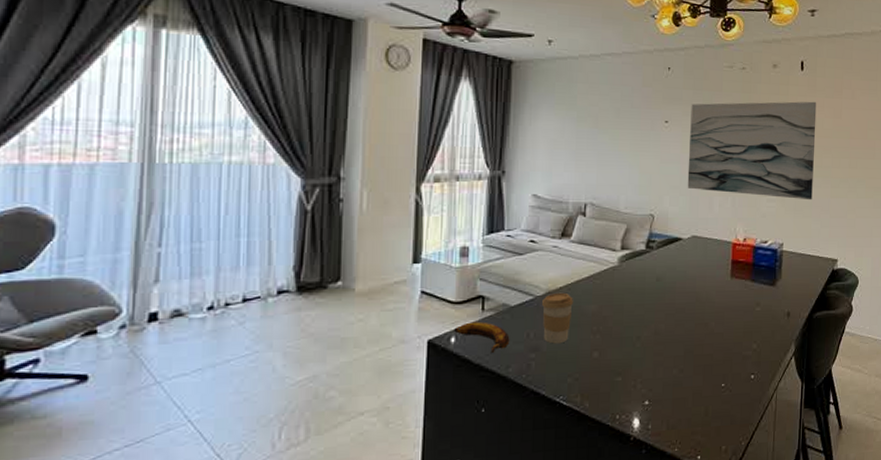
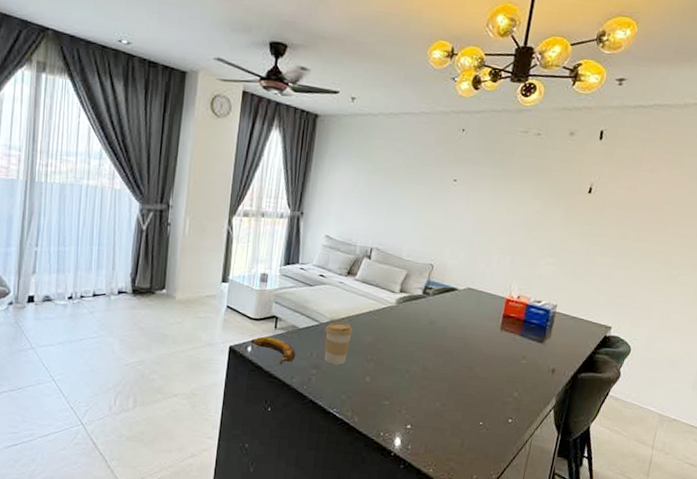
wall art: present [687,101,817,200] -> none [468,165,612,268]

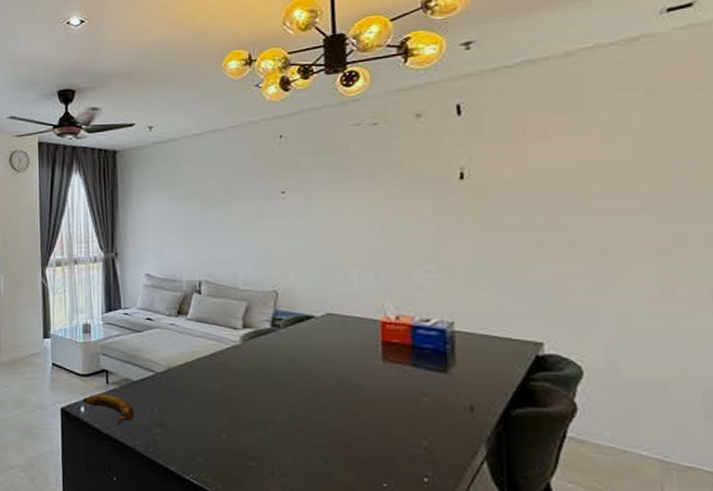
coffee cup: present [324,322,353,366] -> none [162,370,195,421]

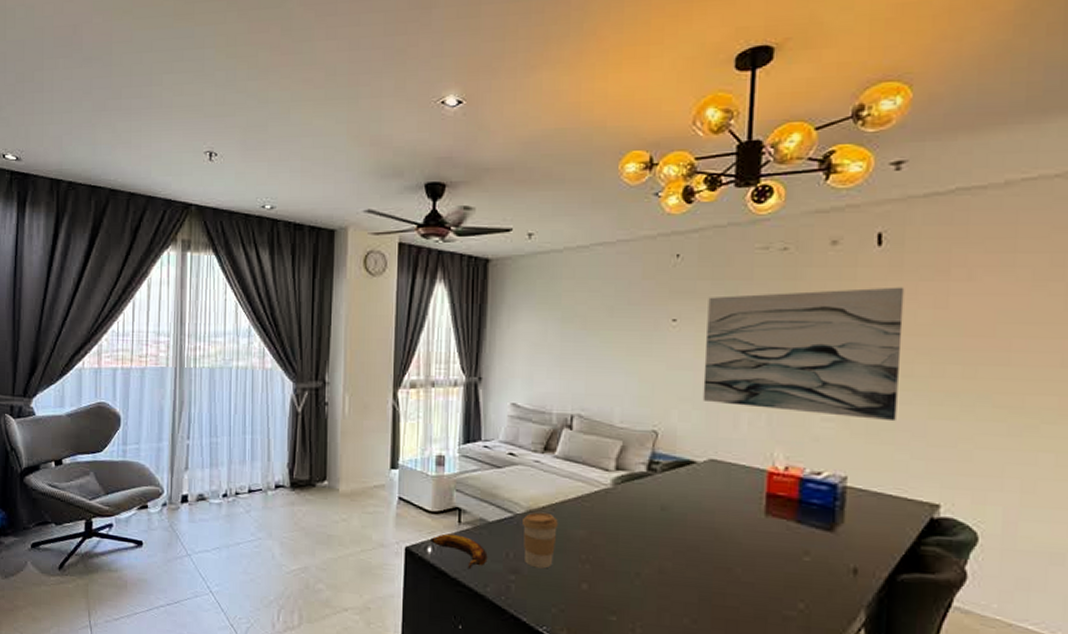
coffee cup: none [162,370,195,421] -> present [521,512,558,569]
wall art: none [311,149,493,270] -> present [702,287,905,422]

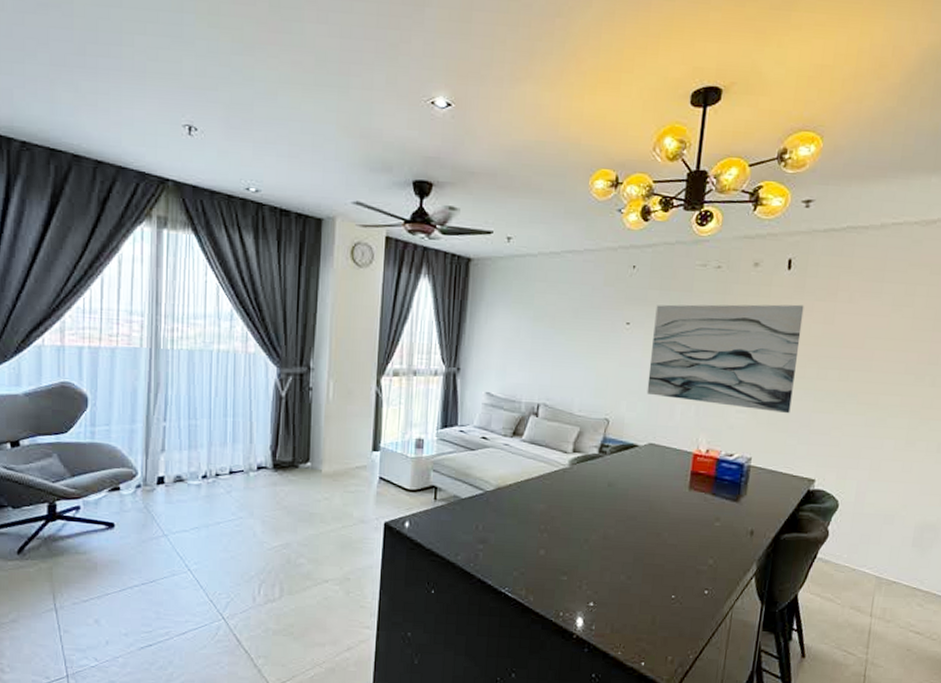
banana: present [431,533,488,570] -> none [408,509,460,541]
coffee cup: present [521,512,558,569] -> none [490,489,522,538]

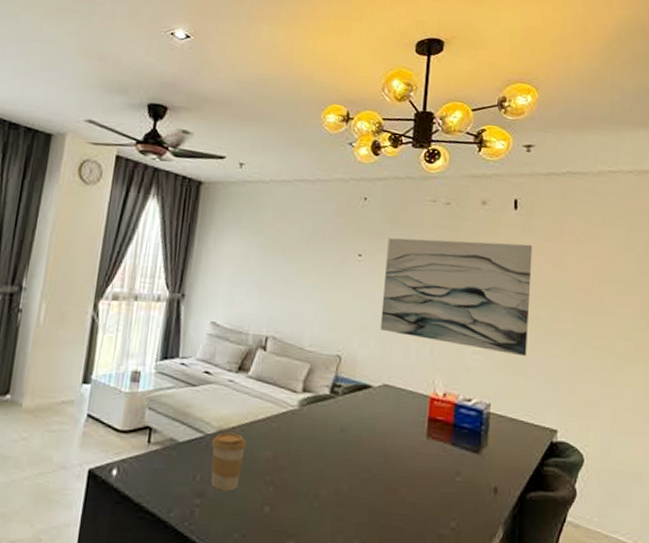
coffee cup: none [490,489,522,538] -> present [211,432,246,492]

